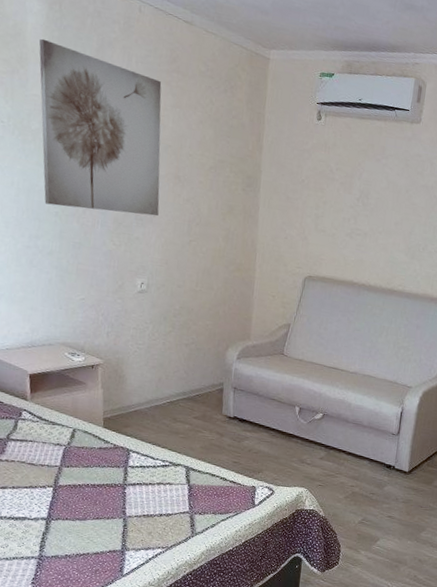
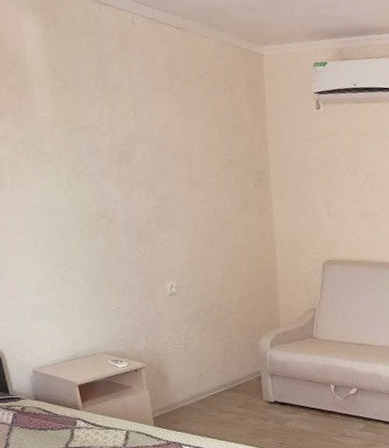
wall art: present [38,38,162,216] -> none [39,61,178,222]

